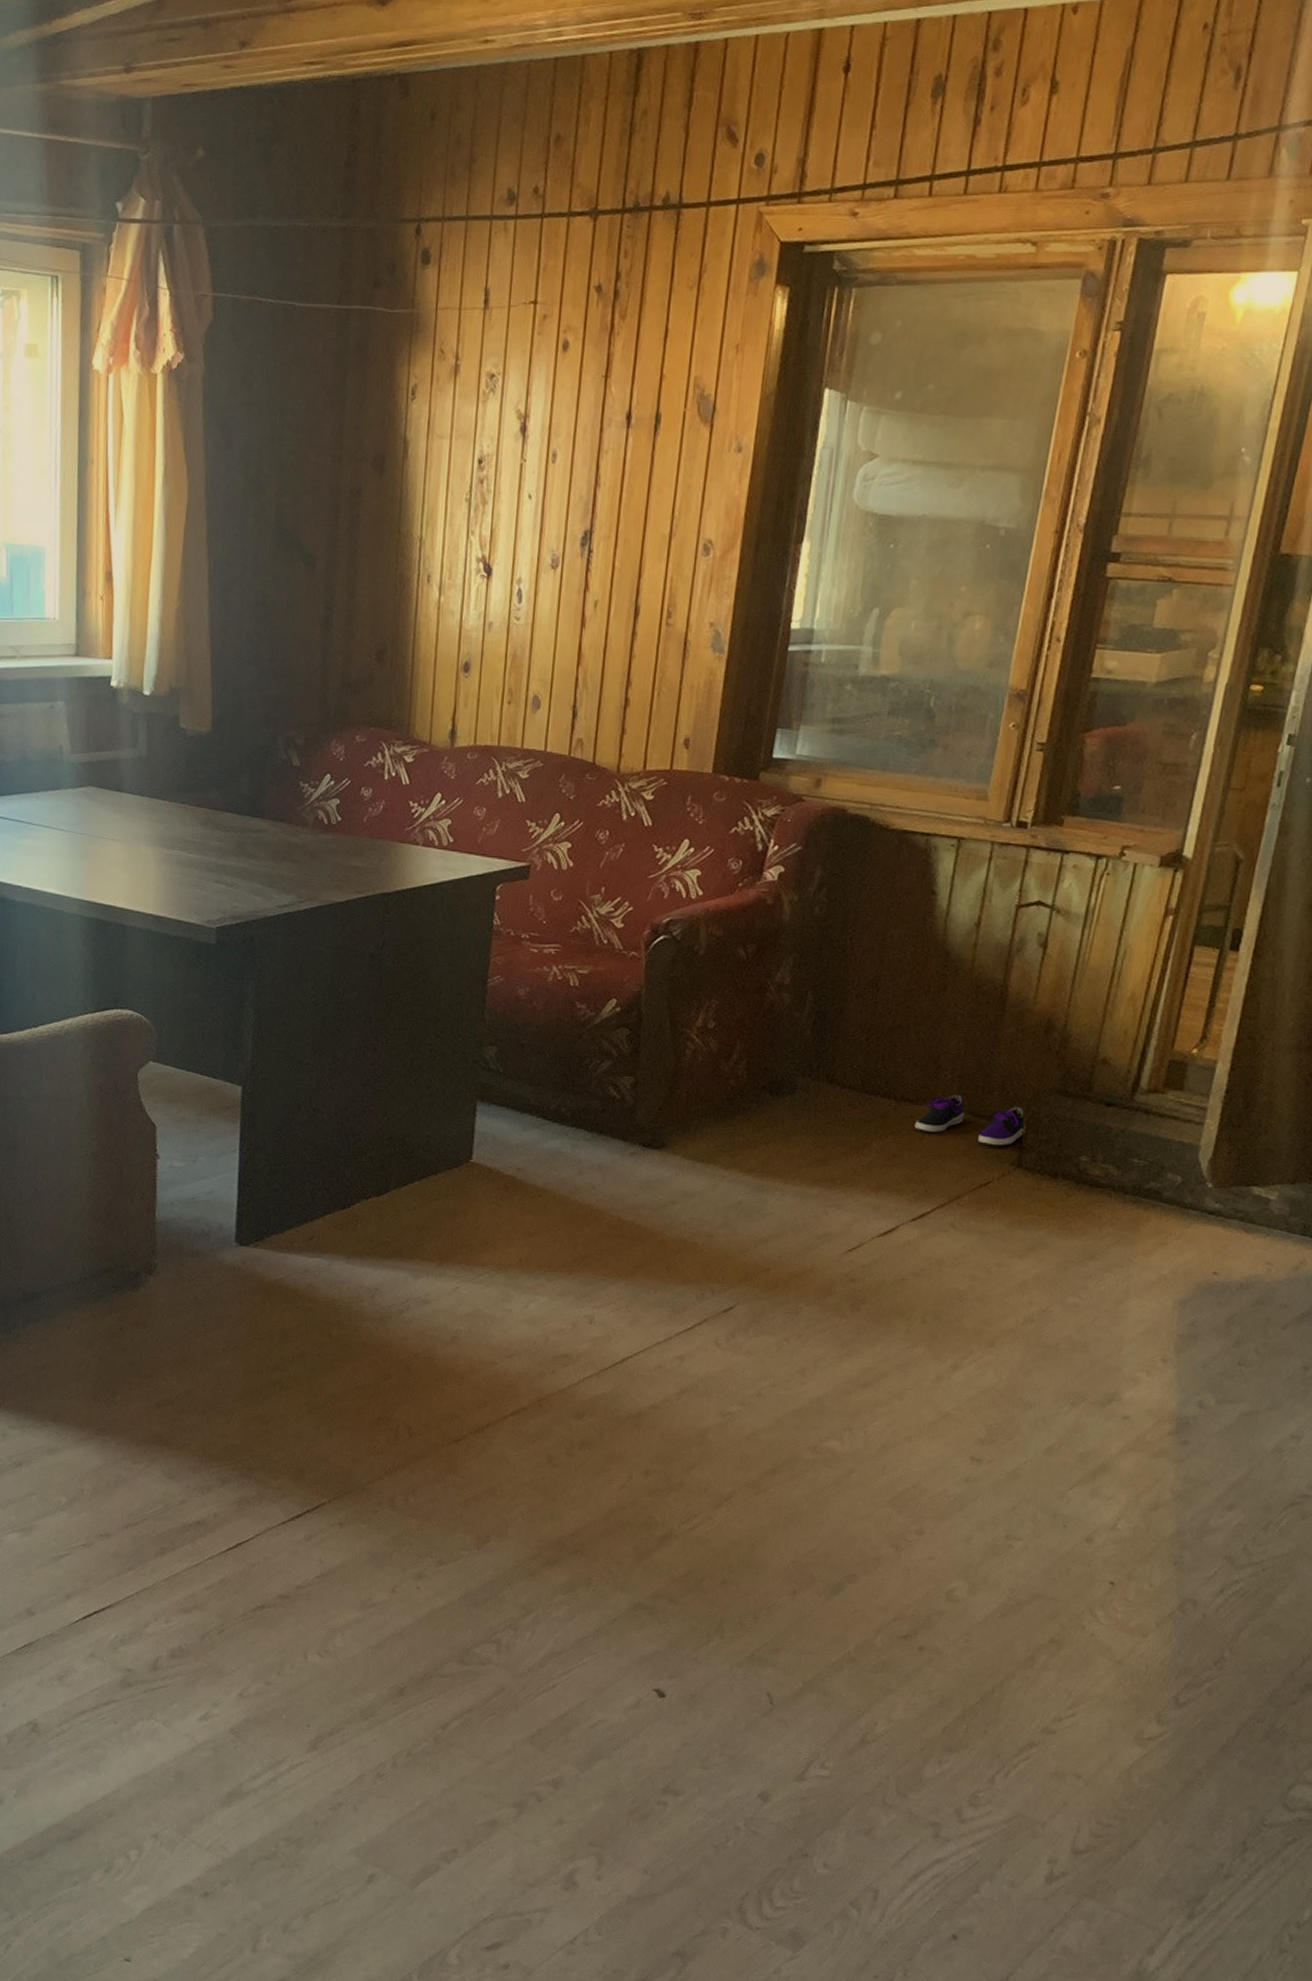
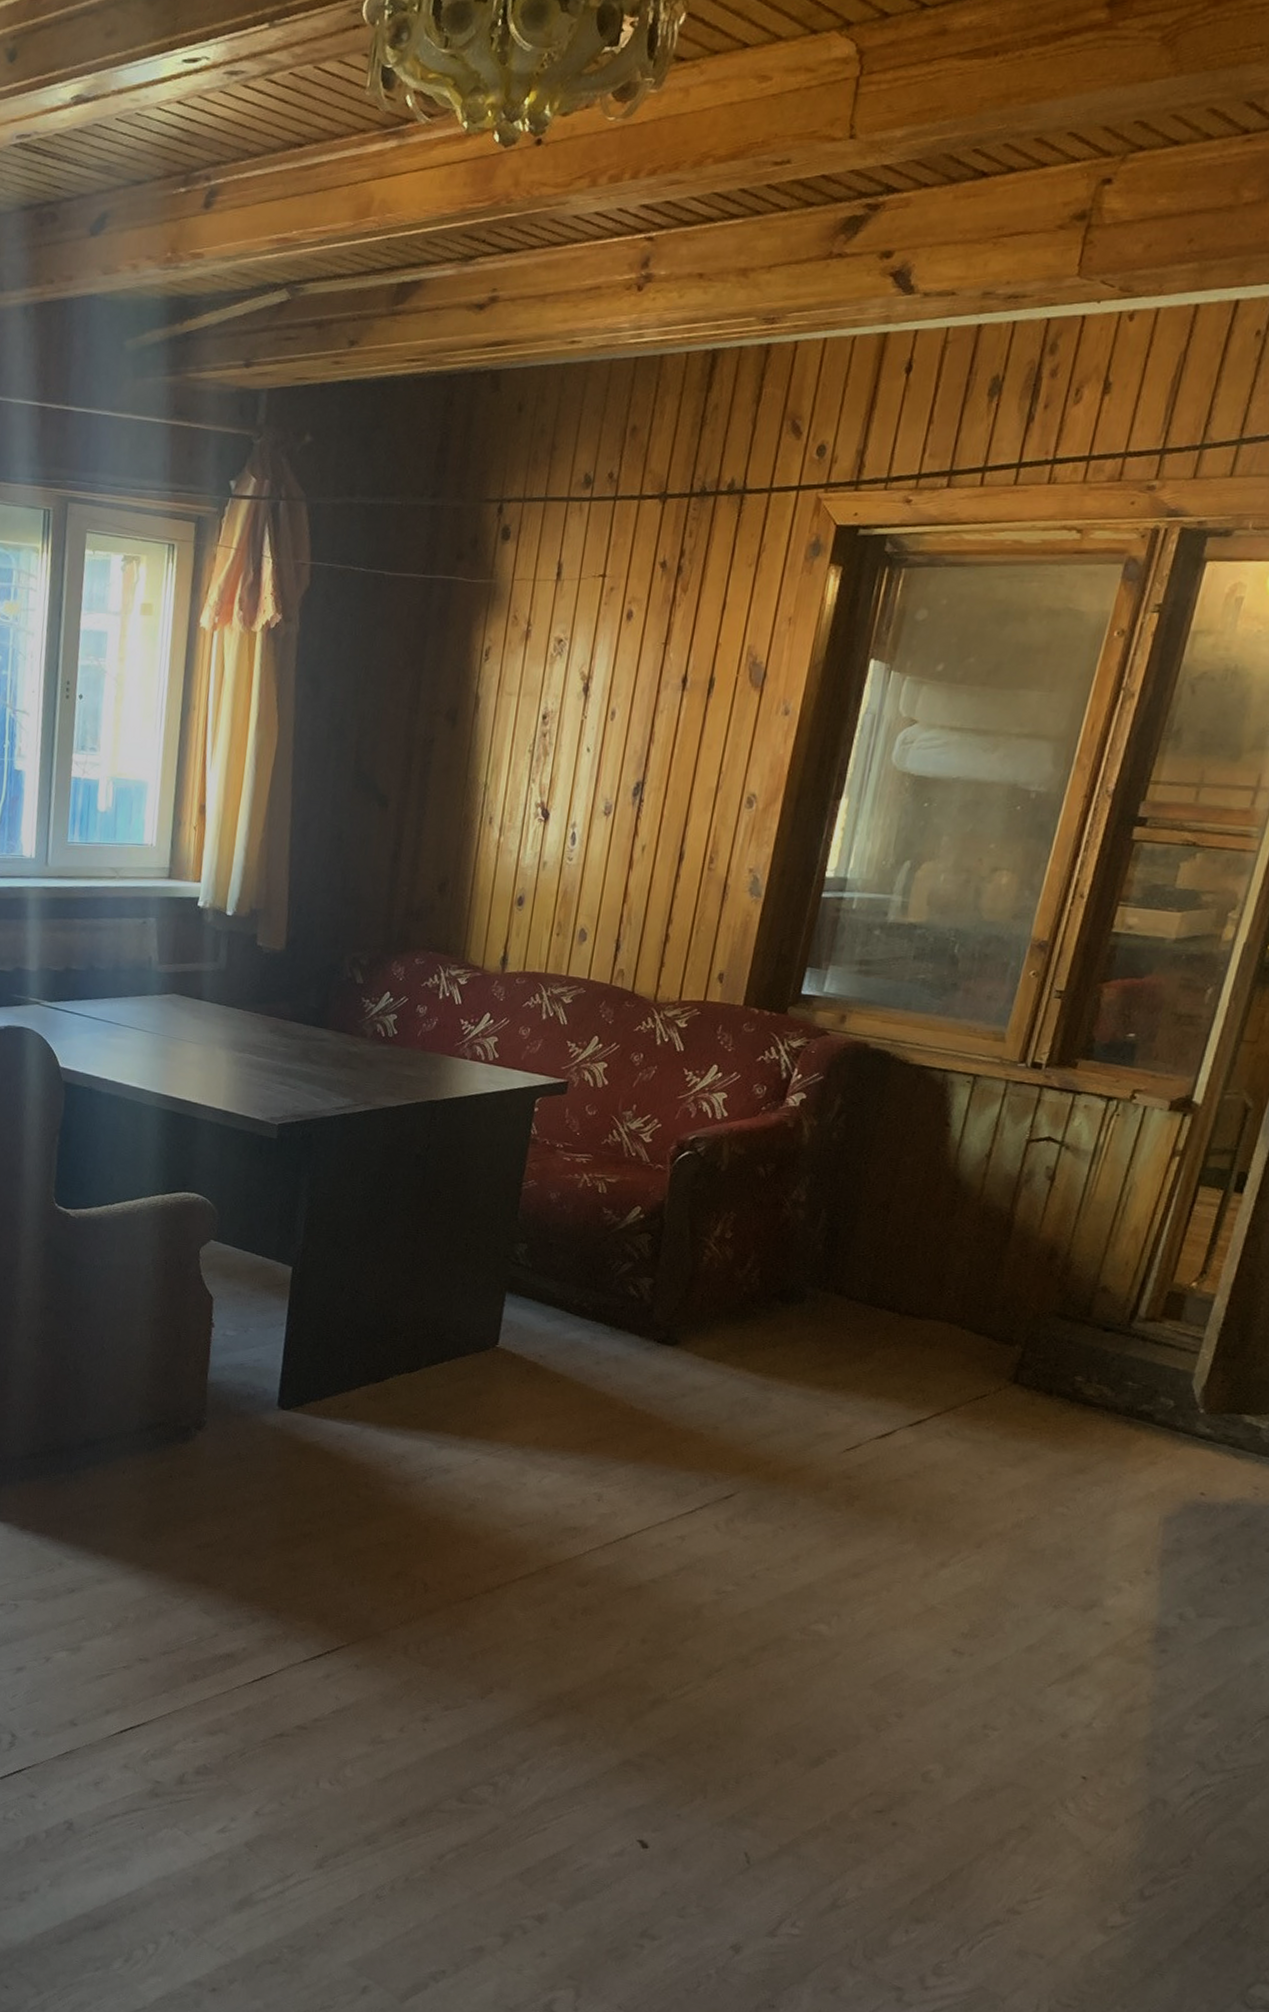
shoe: present [915,1095,1026,1146] -> none [917,1312,1024,1362]

